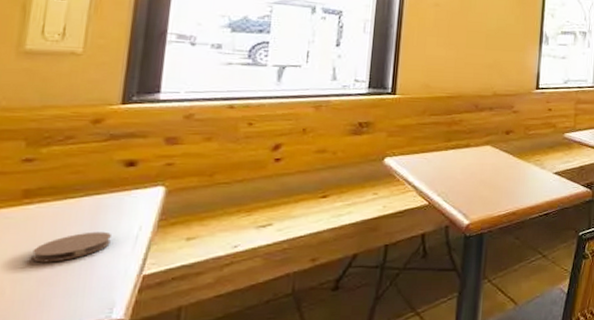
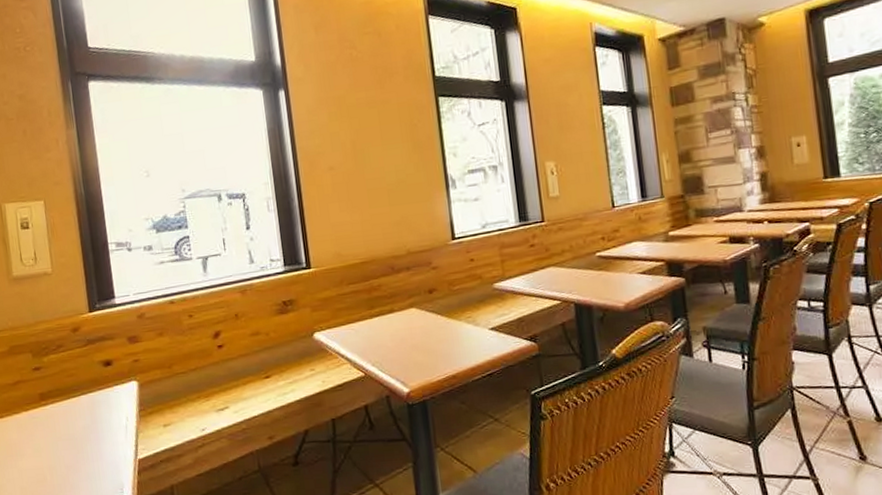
coaster: present [32,231,111,263] -> none [57,424,109,453]

